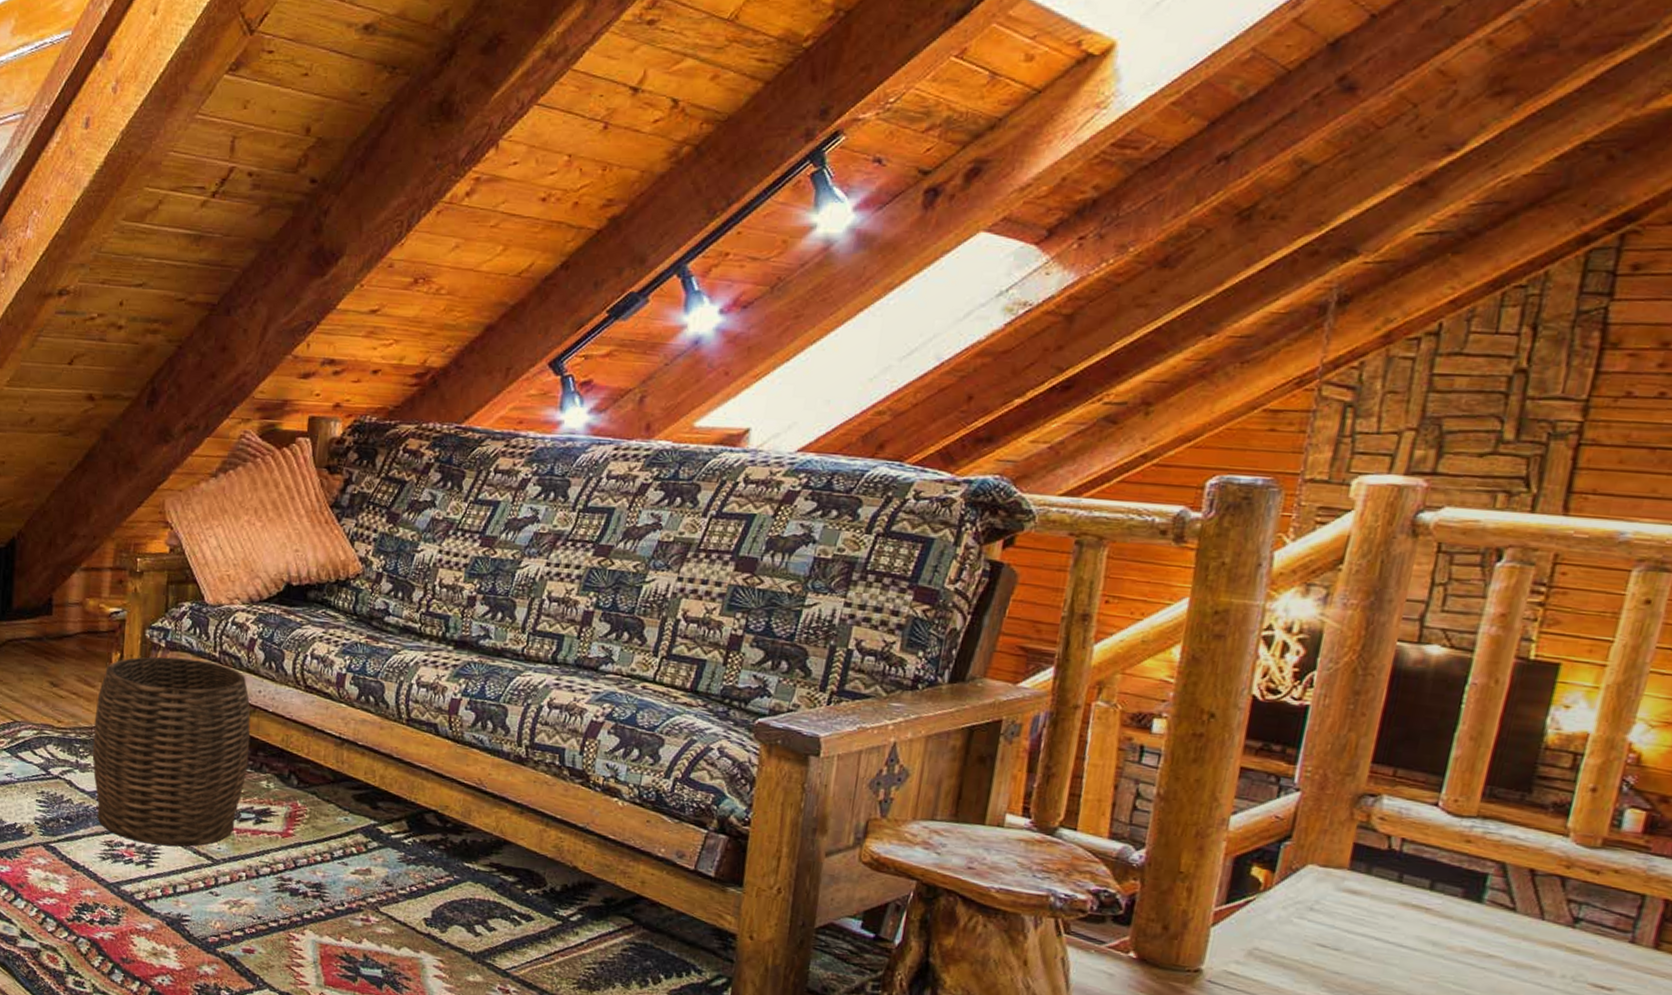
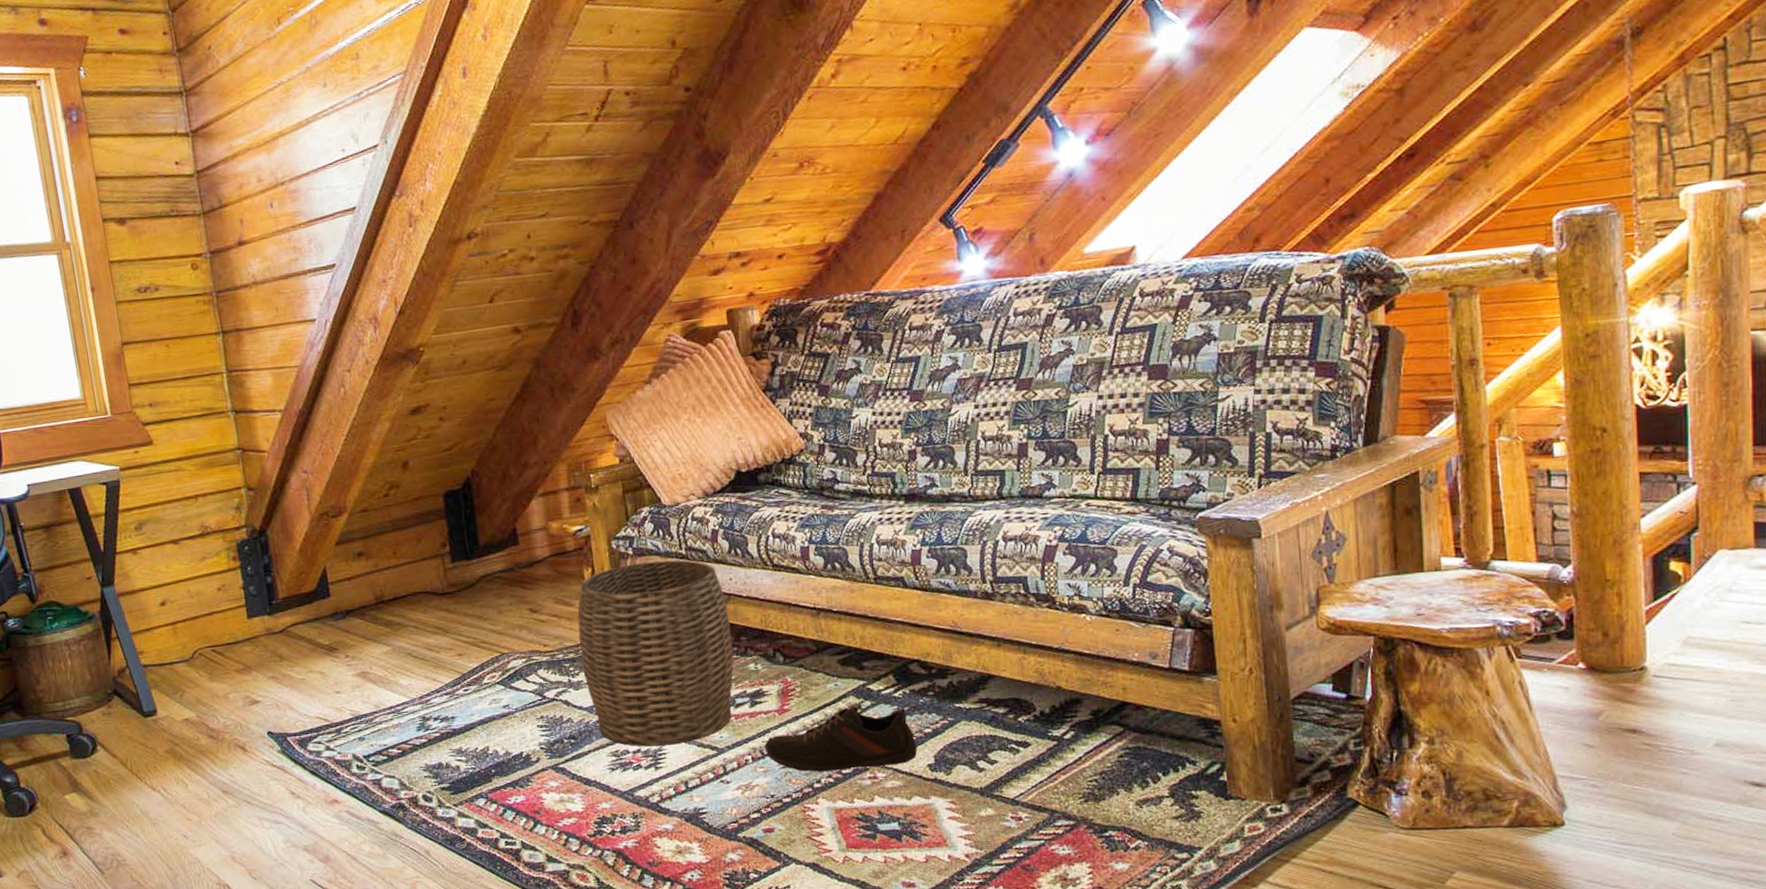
athletic shoe: none [260,843,417,912] -> present [764,705,918,772]

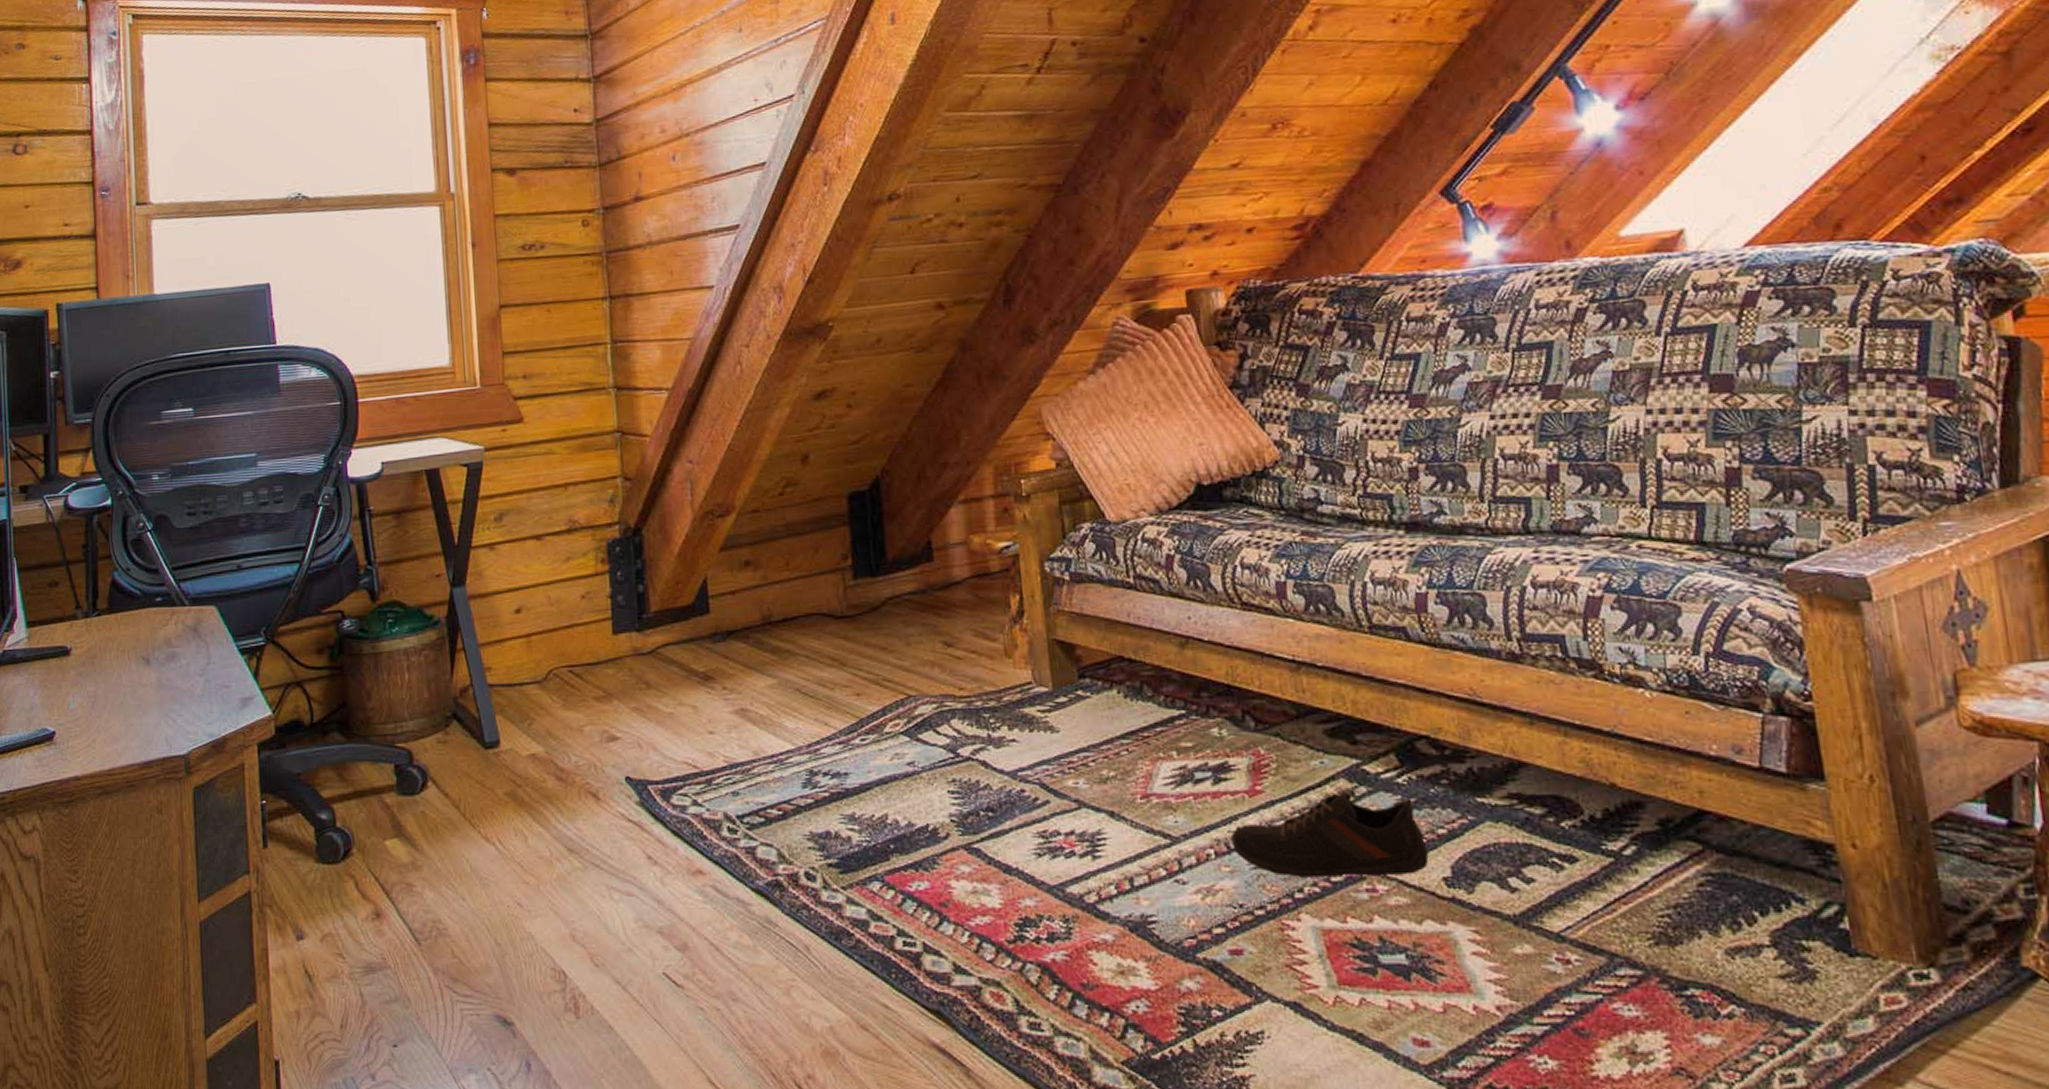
woven basket: present [577,560,734,747] -> none [1000,590,1193,828]

